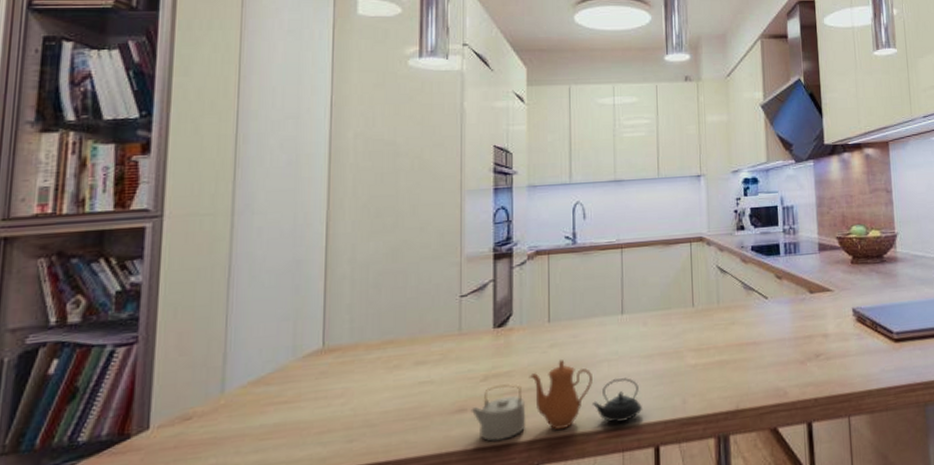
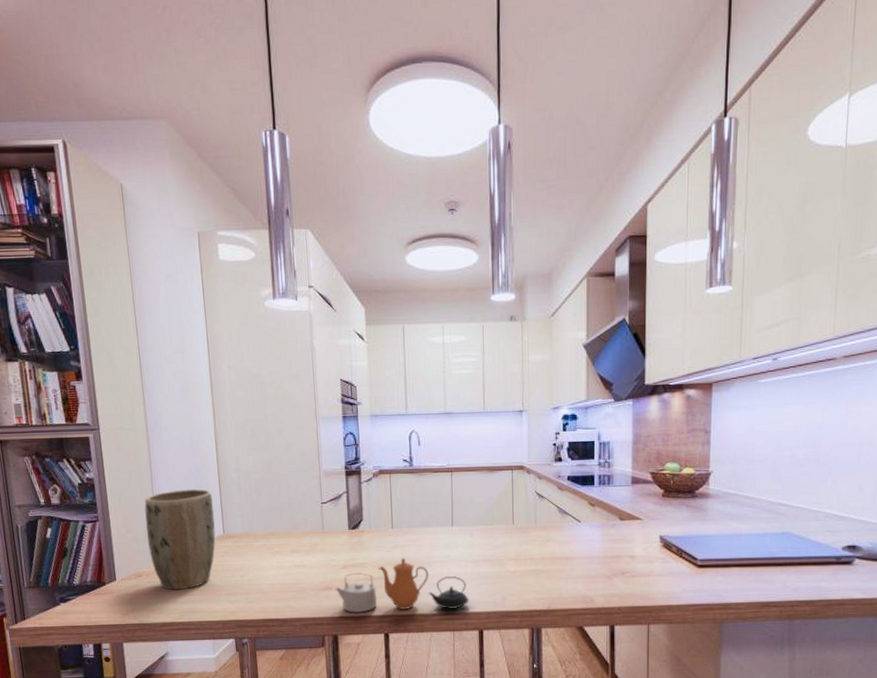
plant pot: none [208,287,313,436] -> present [144,488,216,590]

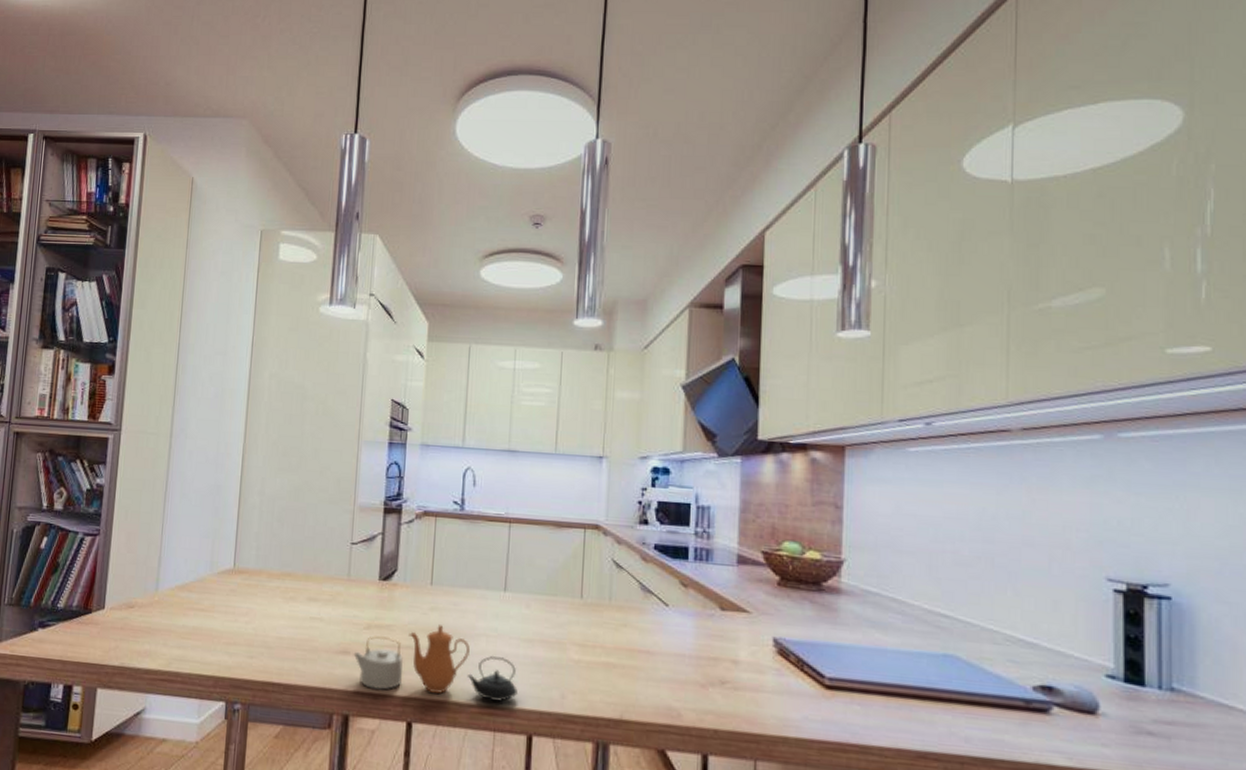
plant pot: present [144,488,216,590] -> none [147,508,228,631]

